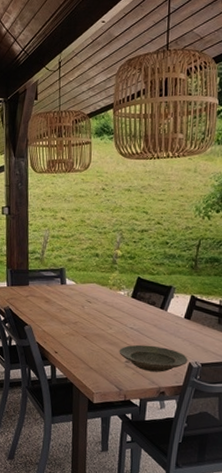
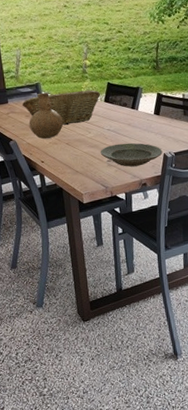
fruit basket: none [43,281,129,317] -> present [22,90,101,125]
vase: none [47,279,85,328] -> present [29,92,64,139]

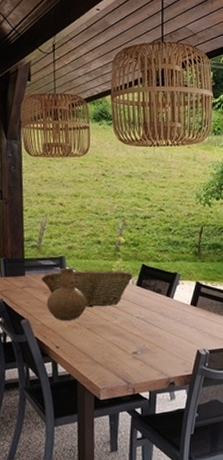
plate: present [100,142,163,167] -> none [125,334,196,362]

